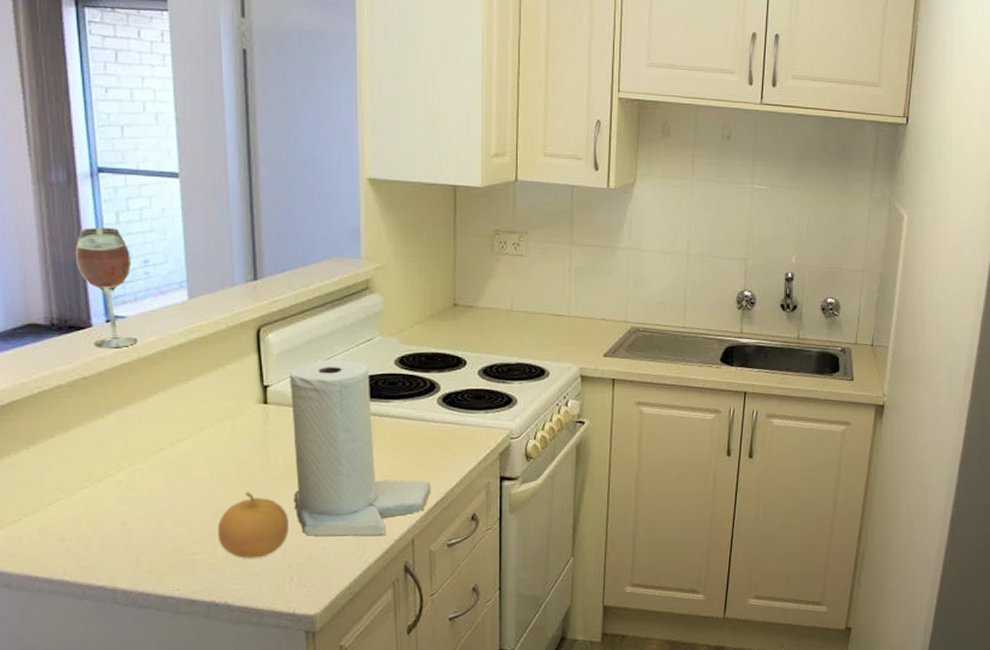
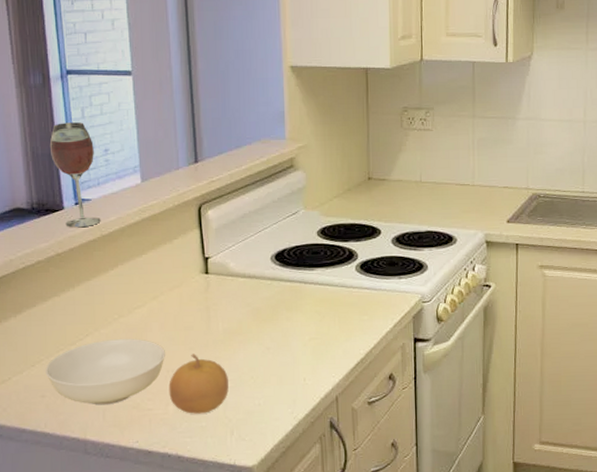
bowl: none [65,475,214,549] -> present [45,339,165,405]
paper towel: present [289,359,431,537] -> none [226,232,352,394]

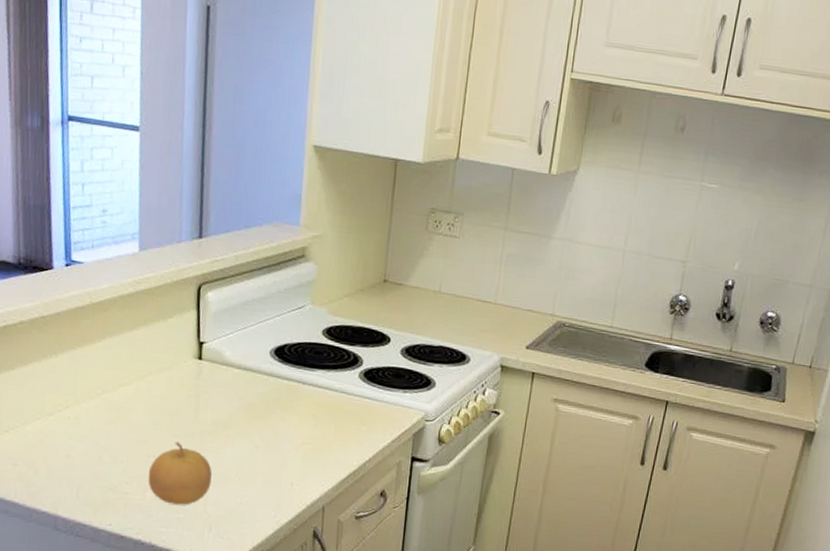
bowl: present [45,339,165,405] -> none [19,414,148,483]
wineglass: present [49,122,101,228] -> none [43,174,92,292]

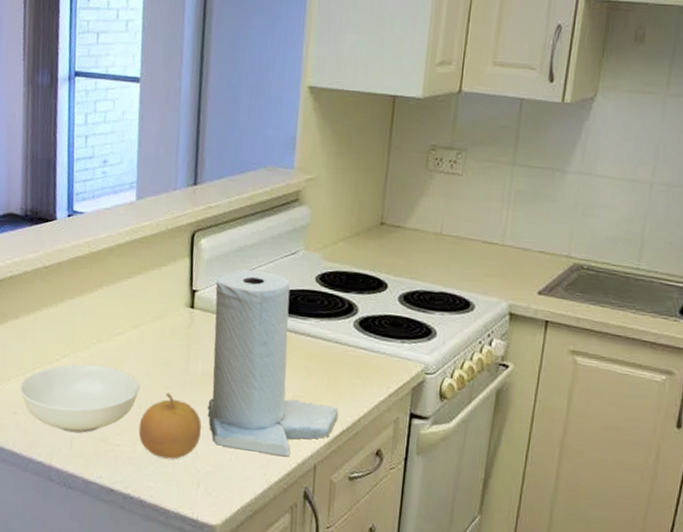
bowl: none [19,414,148,483] -> present [20,364,140,433]
paper towel: none [217,322,346,499] -> present [207,269,339,456]

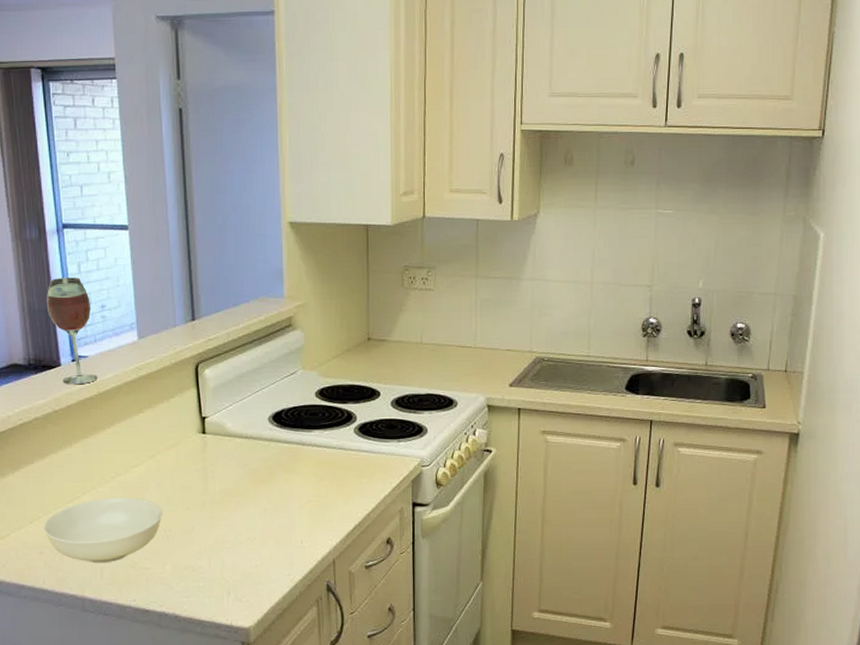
wineglass: none [49,127,93,242] -> present [46,277,98,385]
fruit: present [138,393,201,459] -> none [166,514,225,574]
paper towel: present [207,269,339,456] -> none [224,392,350,557]

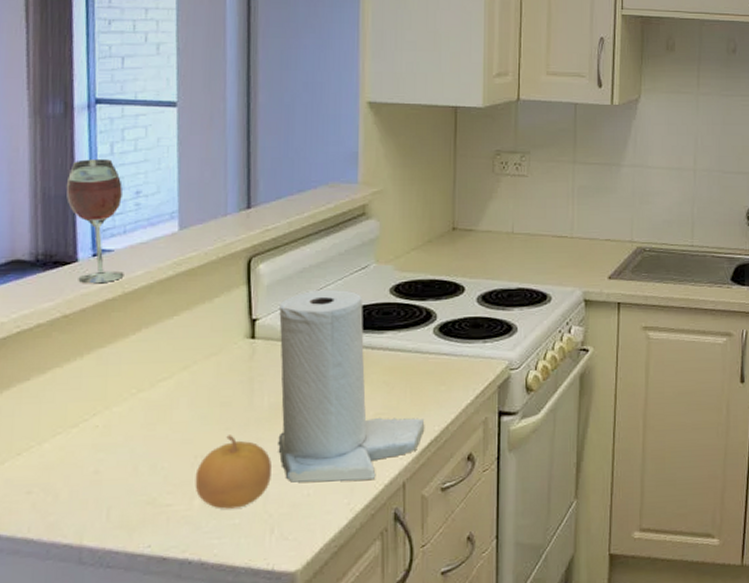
bowl: present [43,497,162,563] -> none [35,418,194,502]
fruit: none [166,514,225,574] -> present [195,435,271,509]
paper towel: none [224,392,350,557] -> present [278,289,425,483]

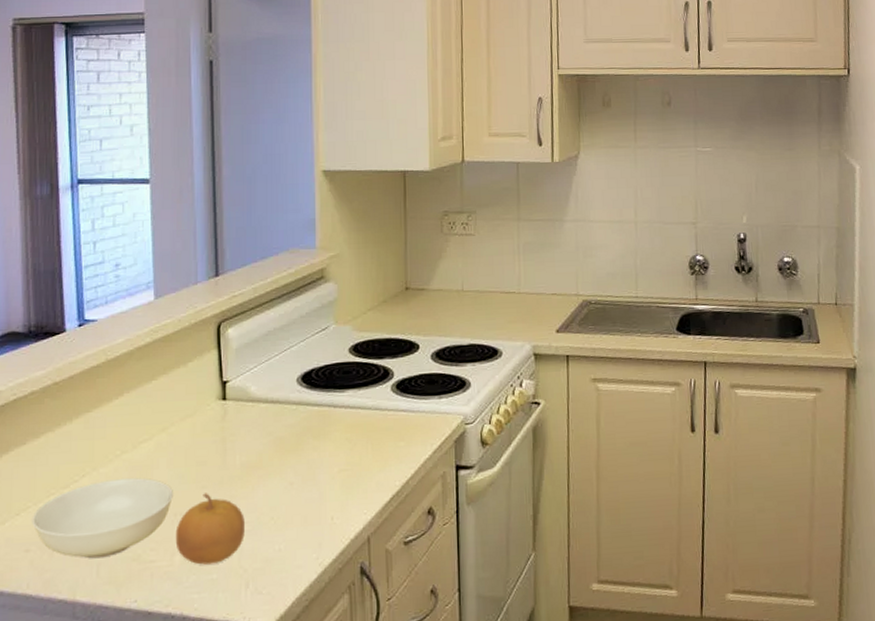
bowl: none [35,418,194,502] -> present [32,478,173,559]
wineglass: present [65,159,124,284] -> none [53,235,107,353]
paper towel: present [278,289,425,483] -> none [248,350,387,538]

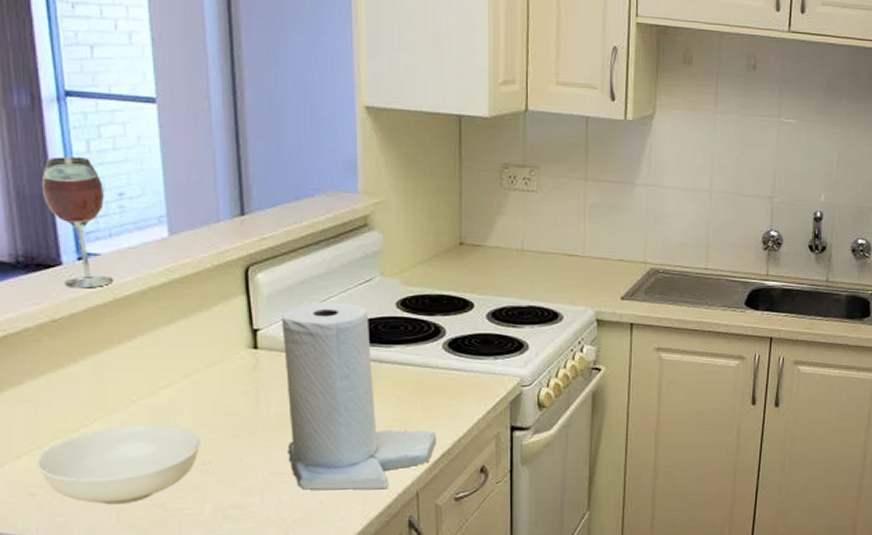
wineglass: none [53,235,107,353] -> present [41,157,114,289]
fruit: present [175,493,245,565] -> none [204,443,283,514]
paper towel: none [248,350,387,538] -> present [281,301,437,490]

